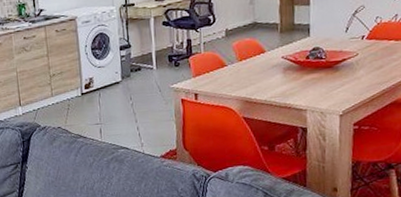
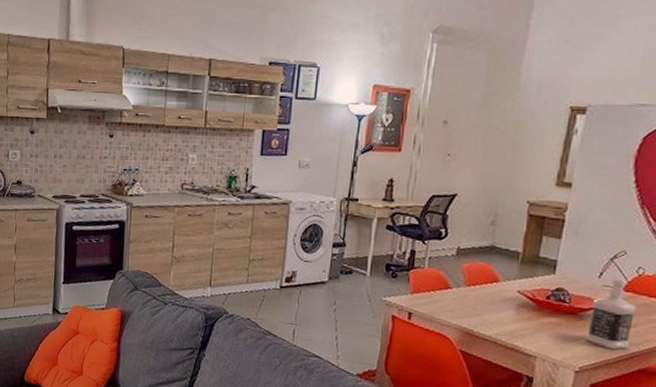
bottle: none [343,29,381,91] -> present [585,277,637,350]

